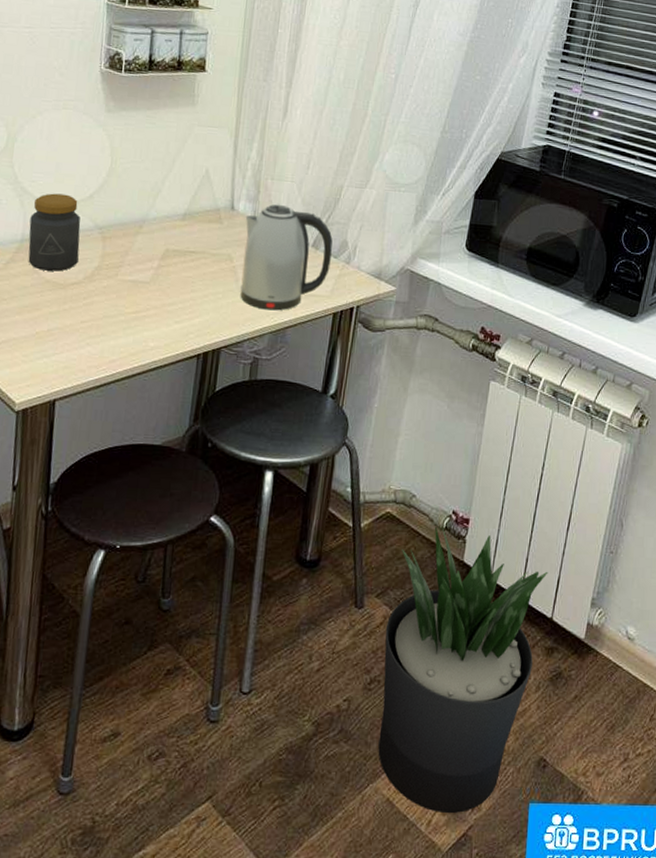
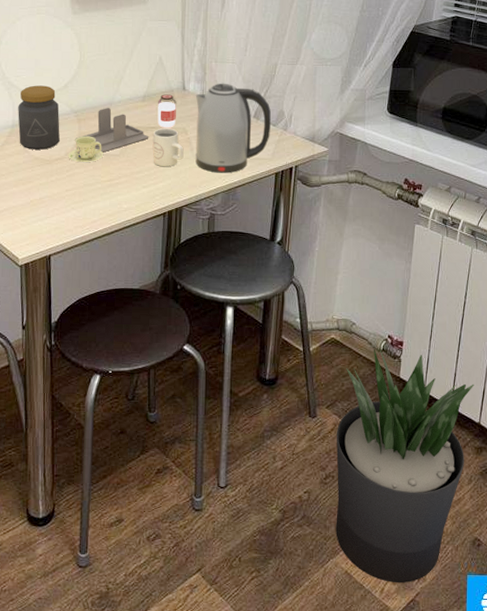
cup and saucer: none [87,257,131,290] -> present [68,136,104,163]
napkin holder: none [97,225,186,279] -> present [75,108,148,153]
mug: none [189,253,228,300] -> present [152,128,184,167]
jar: none [198,213,223,254] -> present [157,94,176,128]

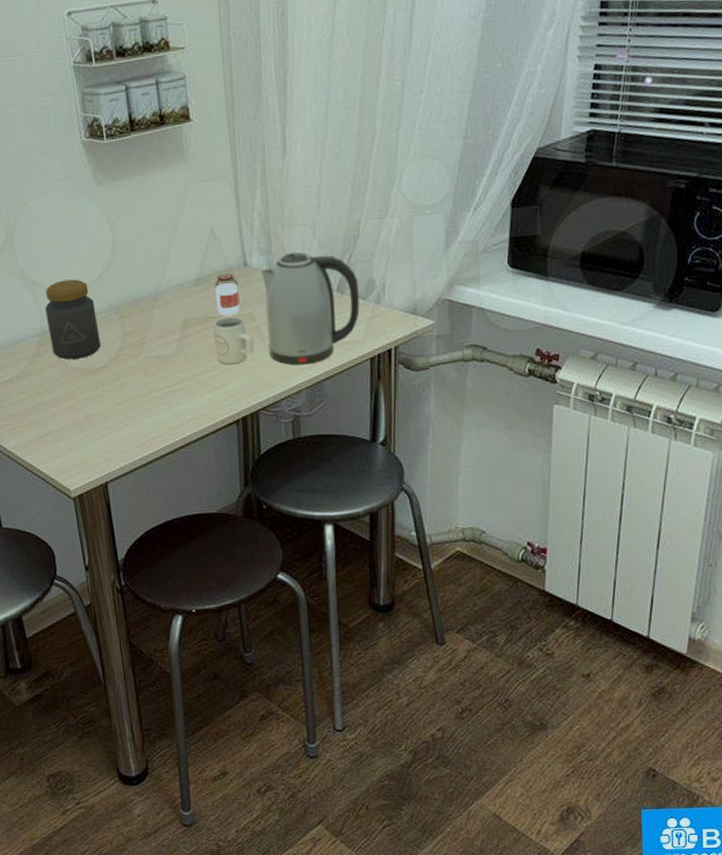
cup and saucer: present [68,136,104,163] -> none [112,335,156,370]
napkin holder: present [75,108,148,153] -> none [119,298,208,354]
planter: present [336,348,475,583] -> none [470,559,640,823]

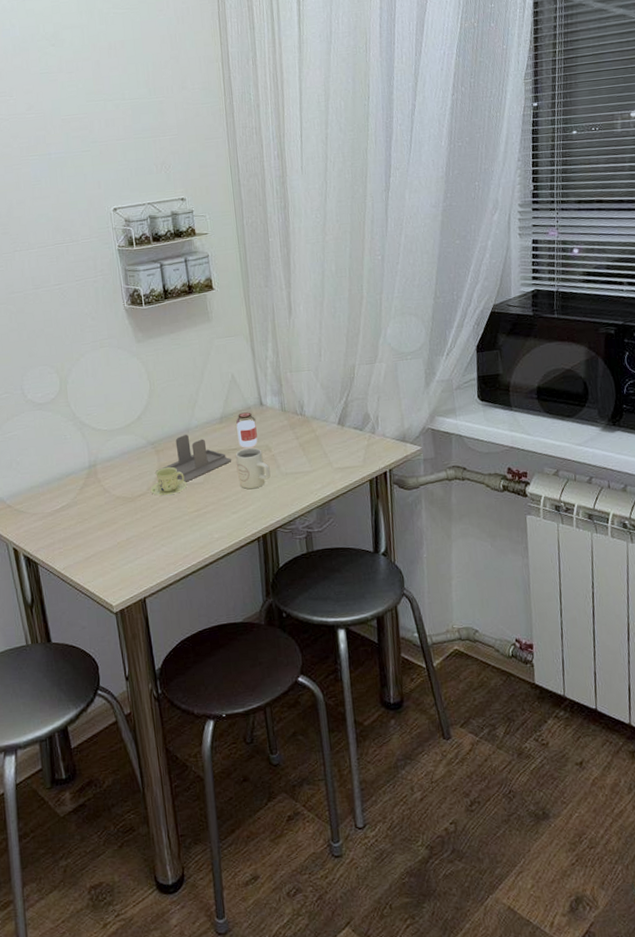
jar: present [45,279,101,360] -> none [92,420,140,489]
cup and saucer: none [112,335,156,370] -> present [150,466,188,496]
napkin holder: none [119,298,208,354] -> present [155,435,231,482]
kettle: present [260,251,360,365] -> none [274,392,358,488]

